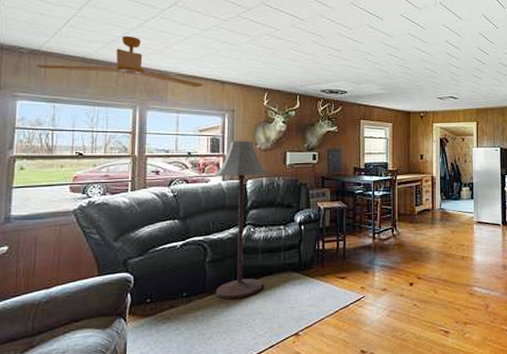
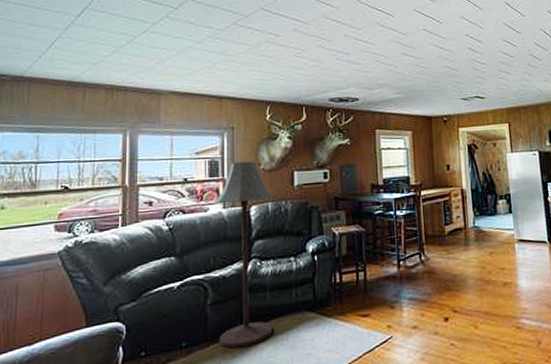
ceiling fan: present [35,35,203,88] -> none [18,54,198,106]

